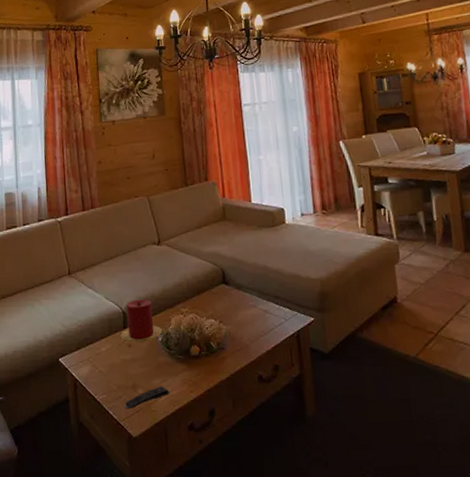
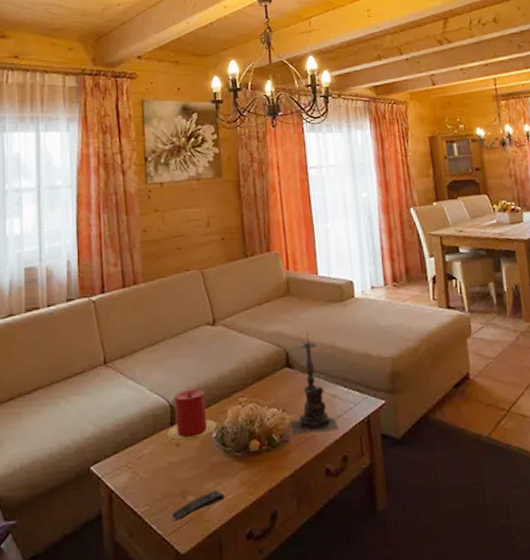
candle holder: none [227,253,271,344] -> present [291,332,339,436]

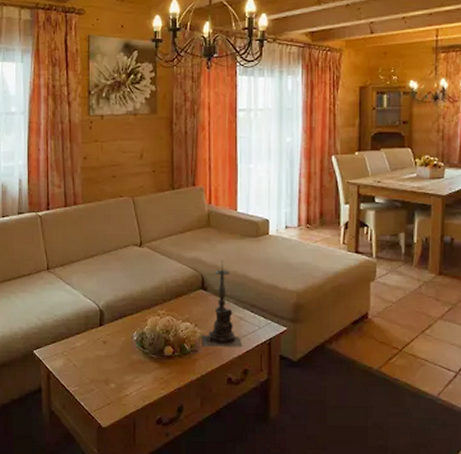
candle: present [167,389,216,441] -> none [96,298,137,340]
remote control: present [170,490,224,522] -> none [96,382,140,402]

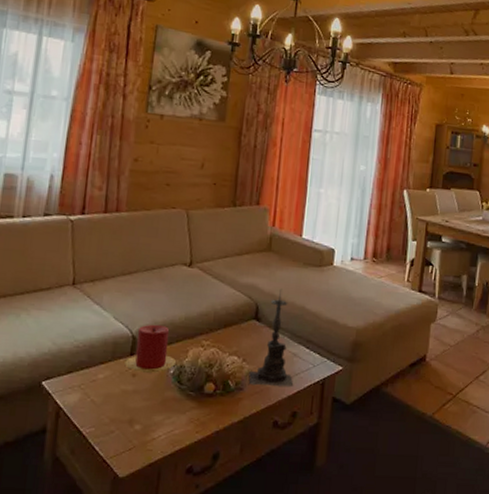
candle: none [96,298,137,340] -> present [124,324,176,373]

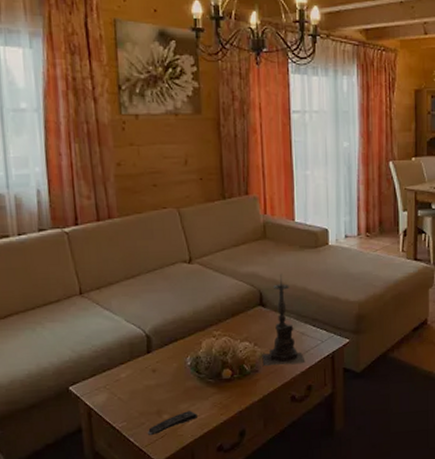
remote control: none [114,424,171,447] -> present [147,411,197,436]
candle: present [124,324,176,373] -> none [143,321,191,368]

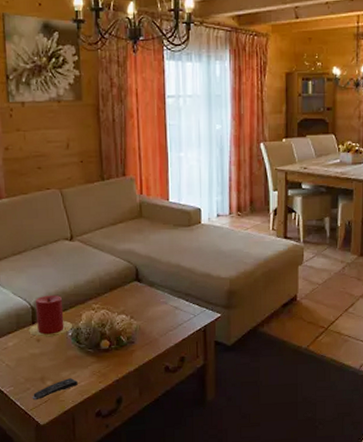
candle: none [143,321,191,368] -> present [29,295,72,337]
candle holder: present [262,274,306,367] -> none [138,251,179,338]

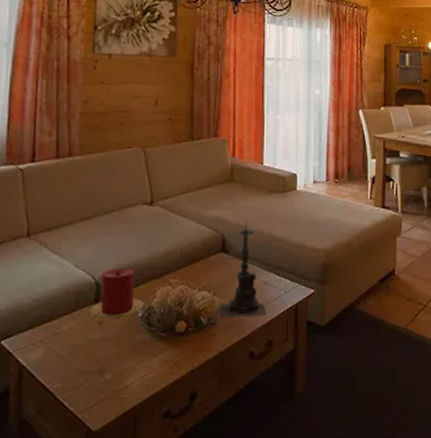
remote control: present [32,378,78,401] -> none [85,369,144,400]
candle holder: none [138,251,179,338] -> present [221,219,267,319]

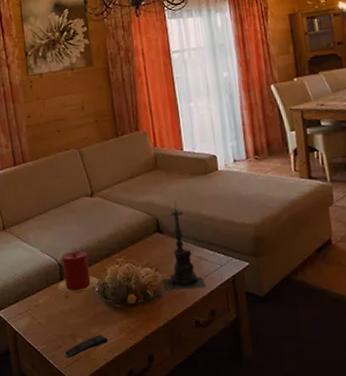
remote control: none [85,369,144,400] -> present [64,335,108,359]

